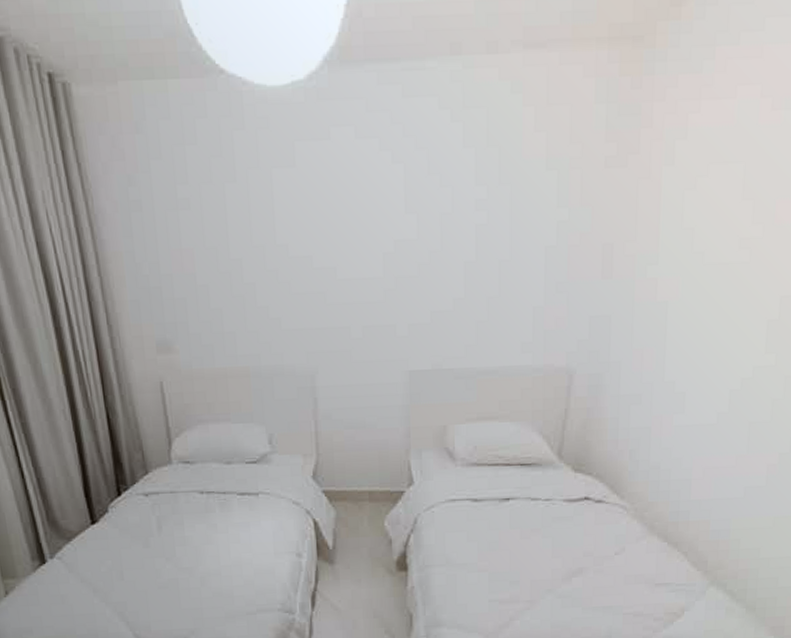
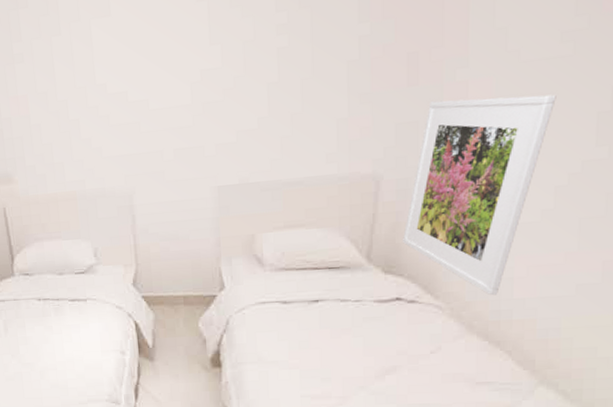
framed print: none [591,296,734,497] -> present [401,94,556,296]

